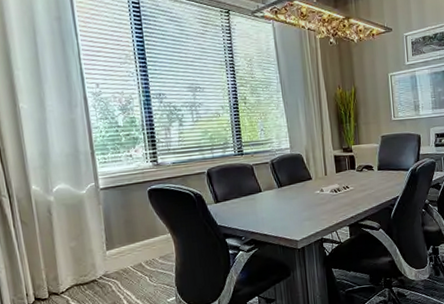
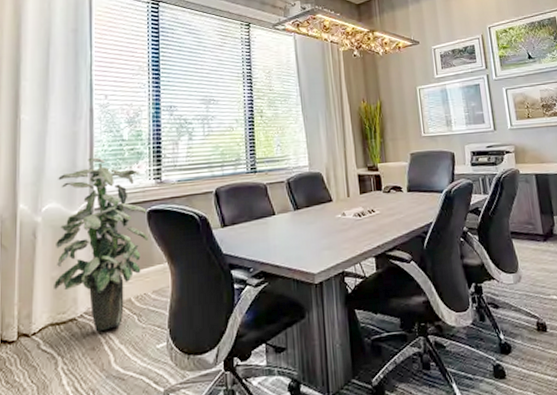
indoor plant: none [63,142,152,290] -> present [54,157,149,332]

